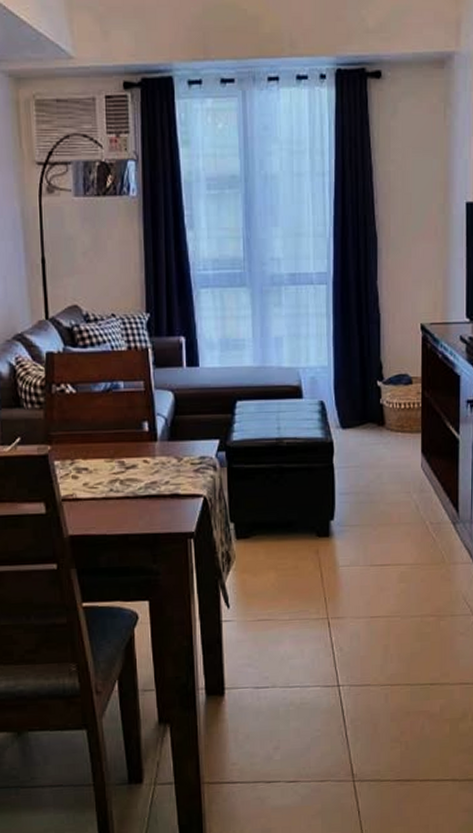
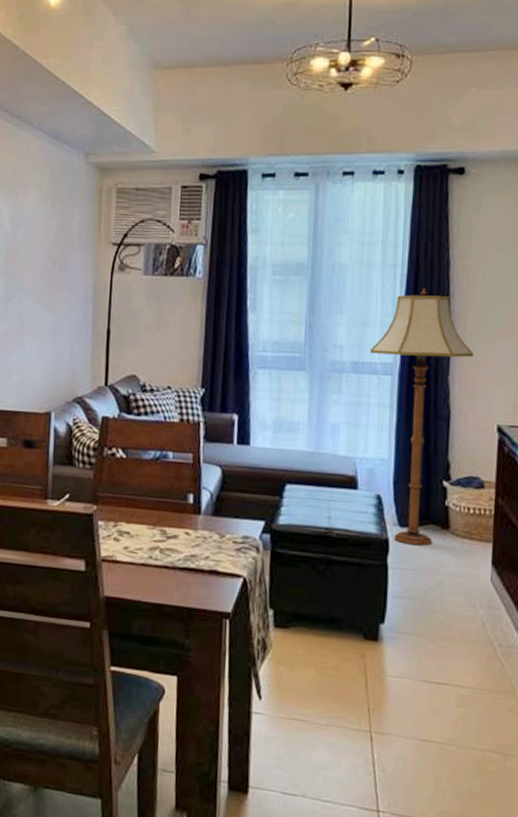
floor lamp: none [305,196,397,444] -> present [370,288,473,546]

